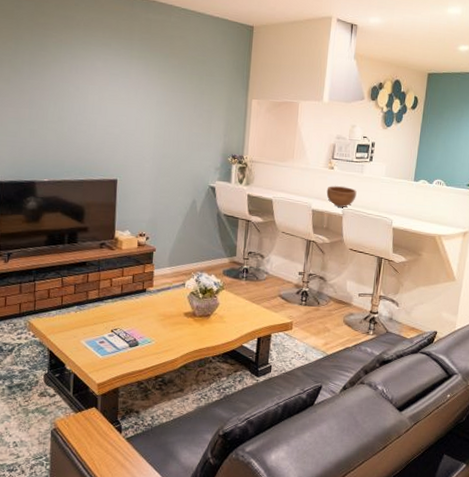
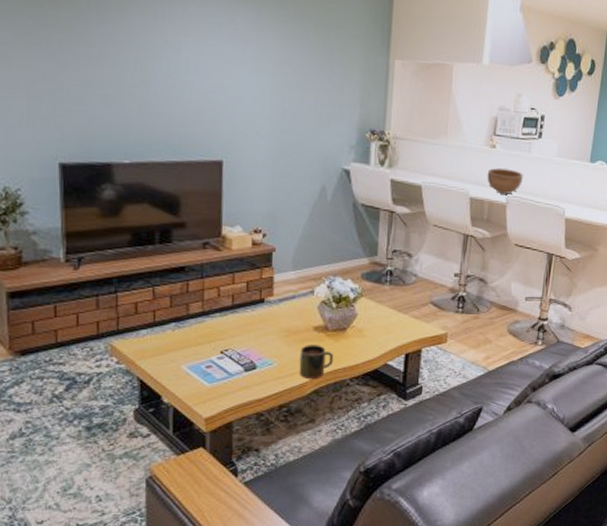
mug: none [172,327,199,355] -> present [299,345,333,378]

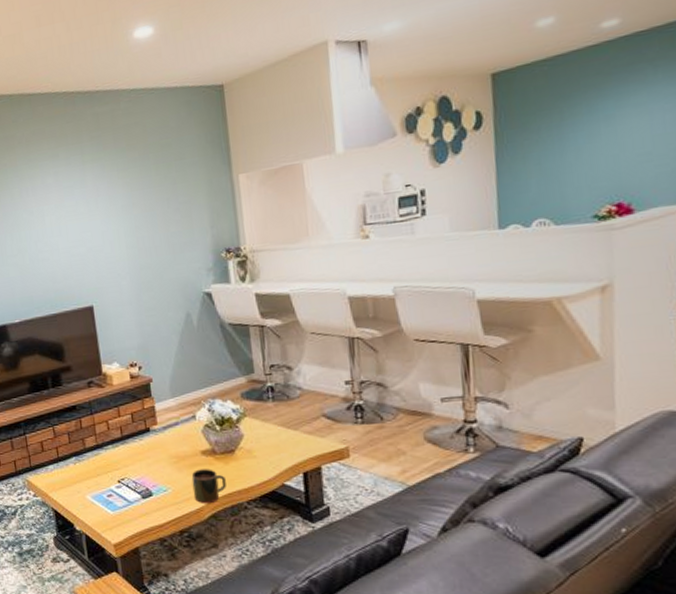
bowl: present [487,168,523,194] -> none [364,257,411,287]

